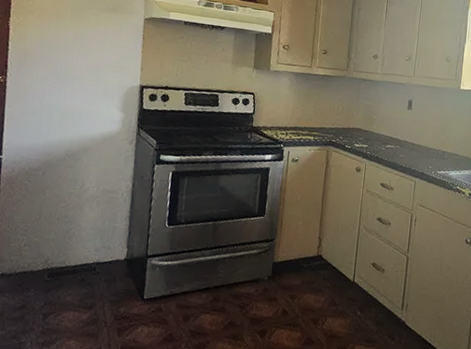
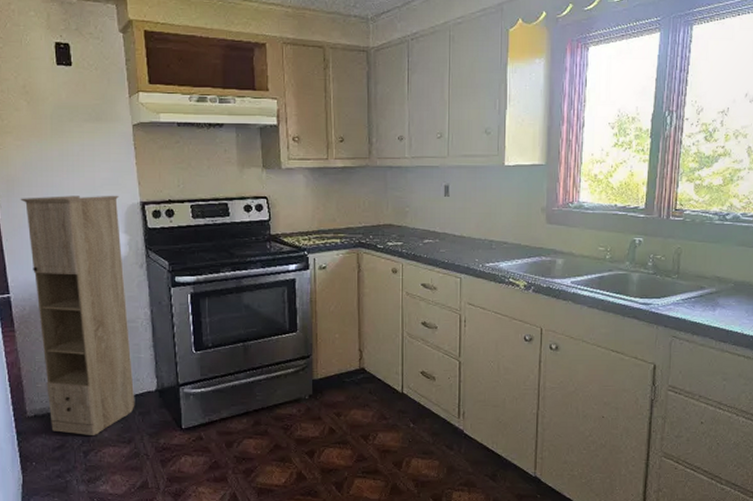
storage cabinet: none [16,70,121,299] -> present [20,195,135,435]

